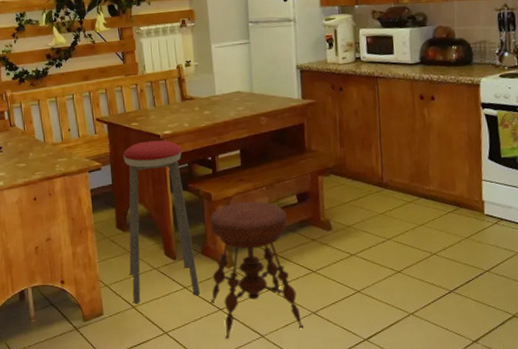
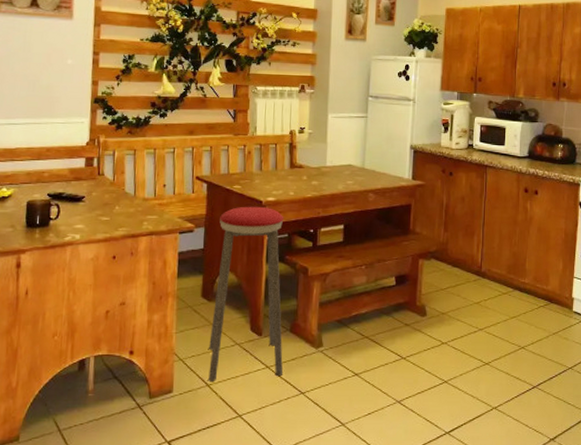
stool: present [210,201,304,339] -> none [293,280,387,426]

